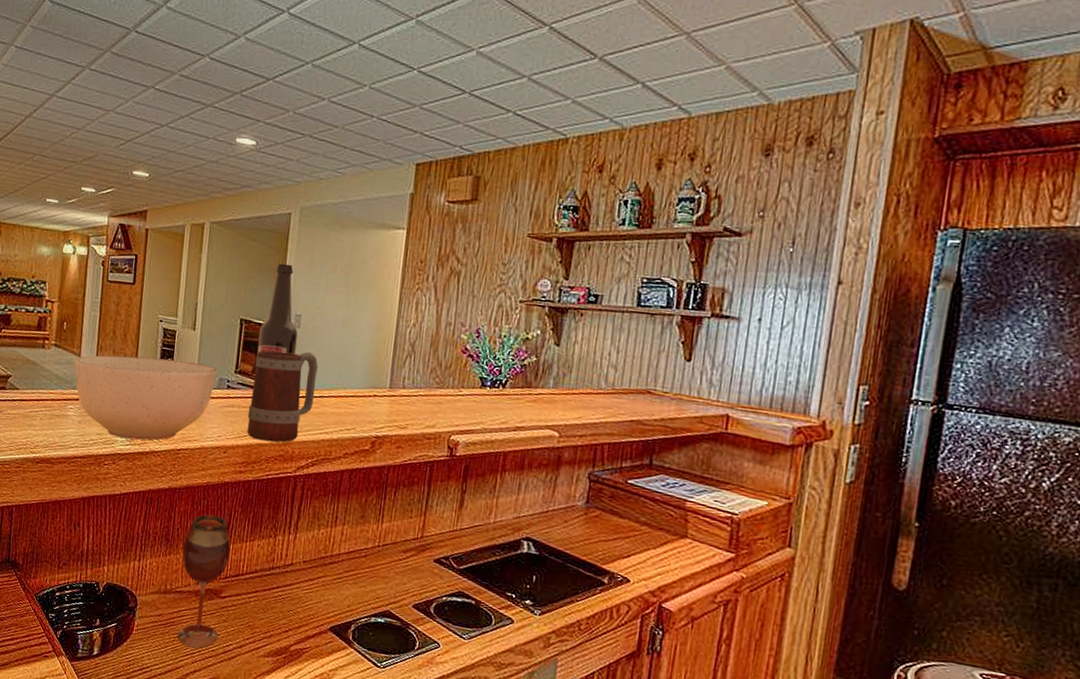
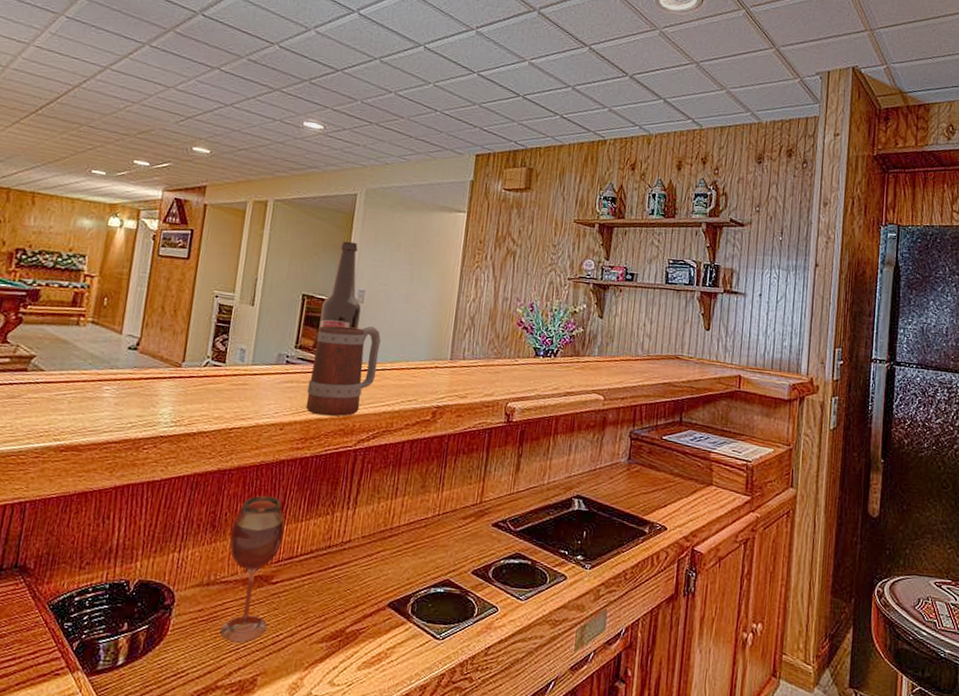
bowl: present [74,355,218,440] -> none [114,332,277,421]

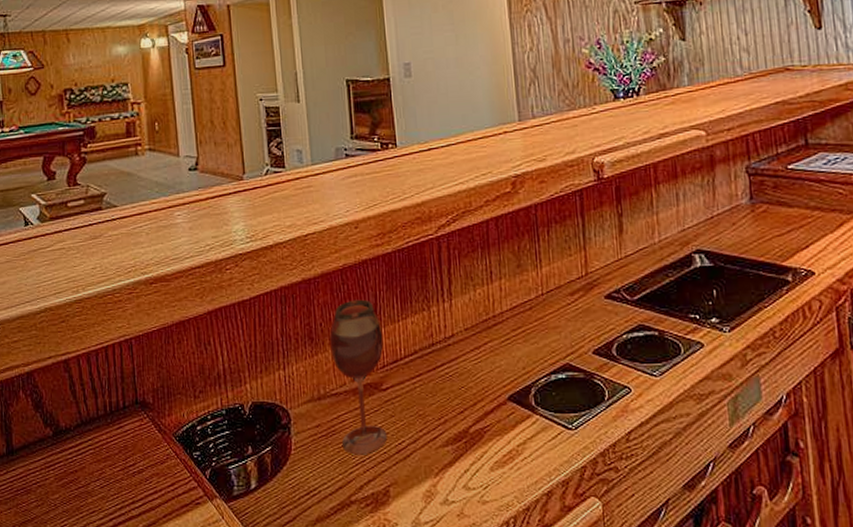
beer mug: present [306,325,381,417] -> none [371,99,442,206]
beer bottle: present [319,241,361,331] -> none [369,12,413,116]

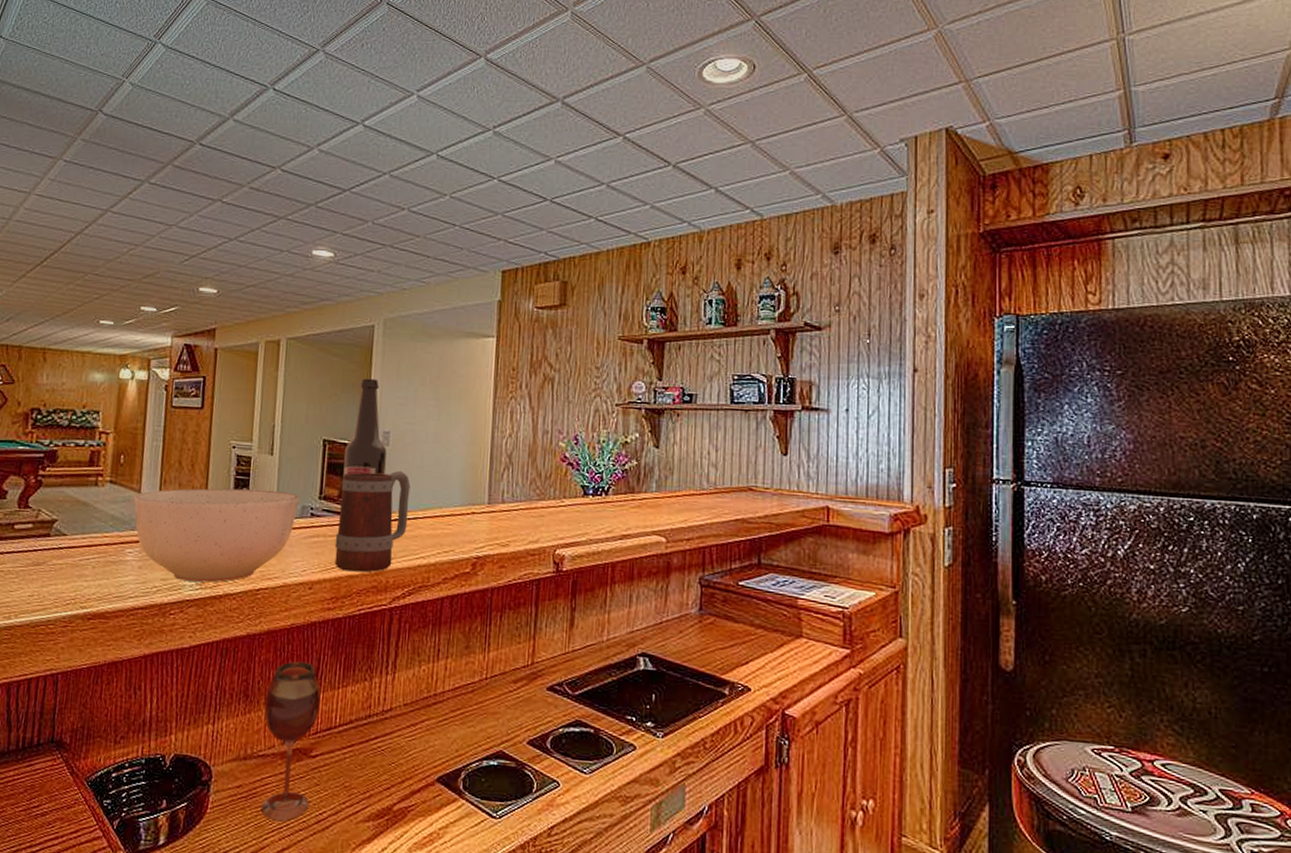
bowl: none [174,136,333,236] -> present [133,488,300,583]
beer bottle: none [369,12,413,116] -> present [343,378,387,479]
beer mug: none [371,99,442,206] -> present [334,470,411,573]

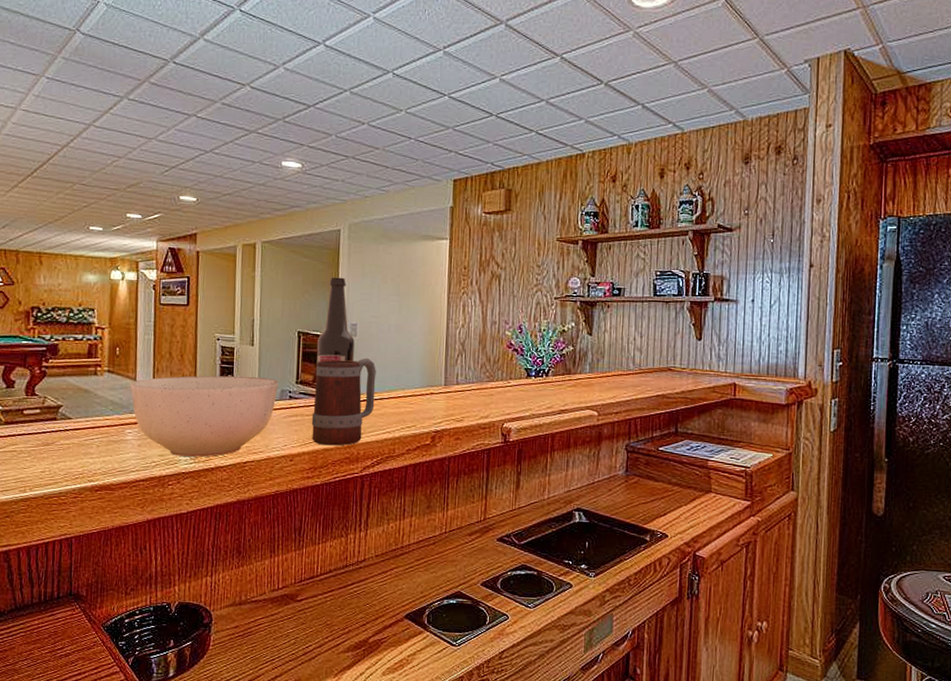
wineglass: present [261,661,321,822] -> none [254,522,304,655]

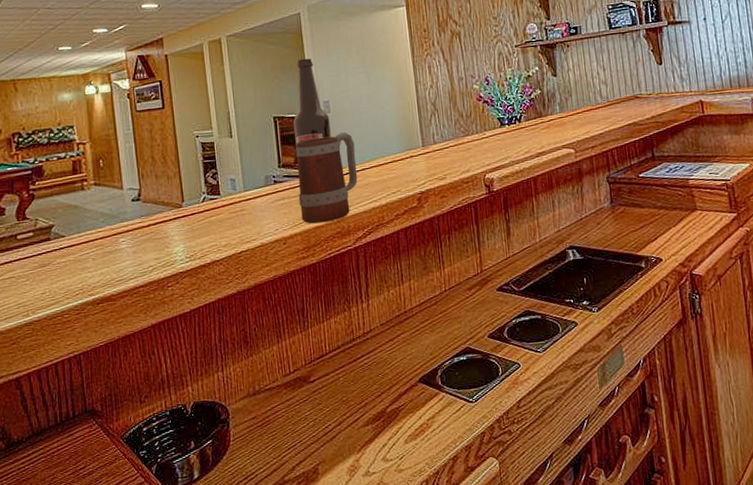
bowl: present [130,375,279,457] -> none [118,166,262,257]

